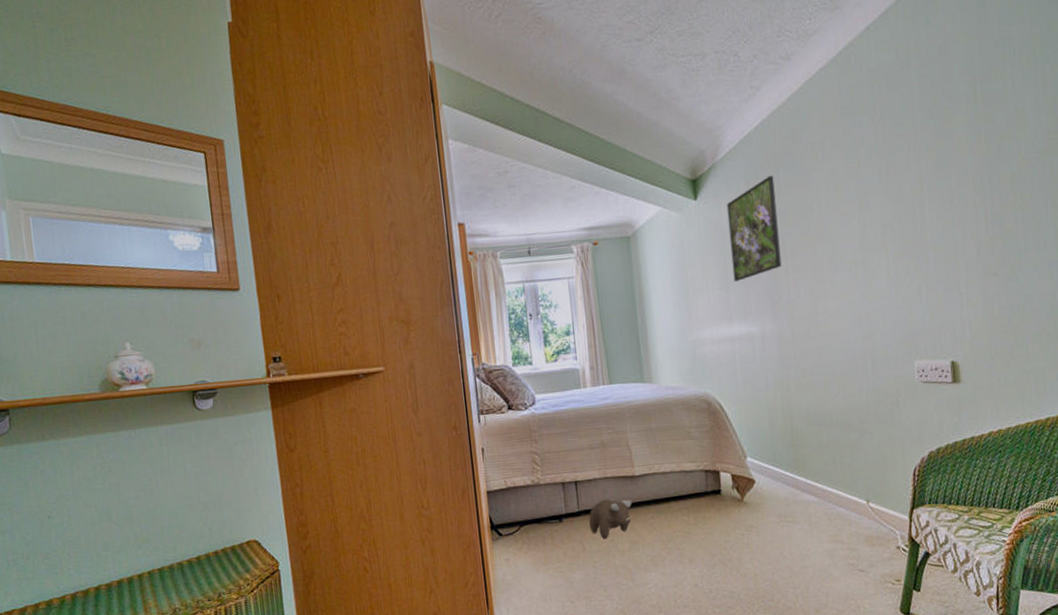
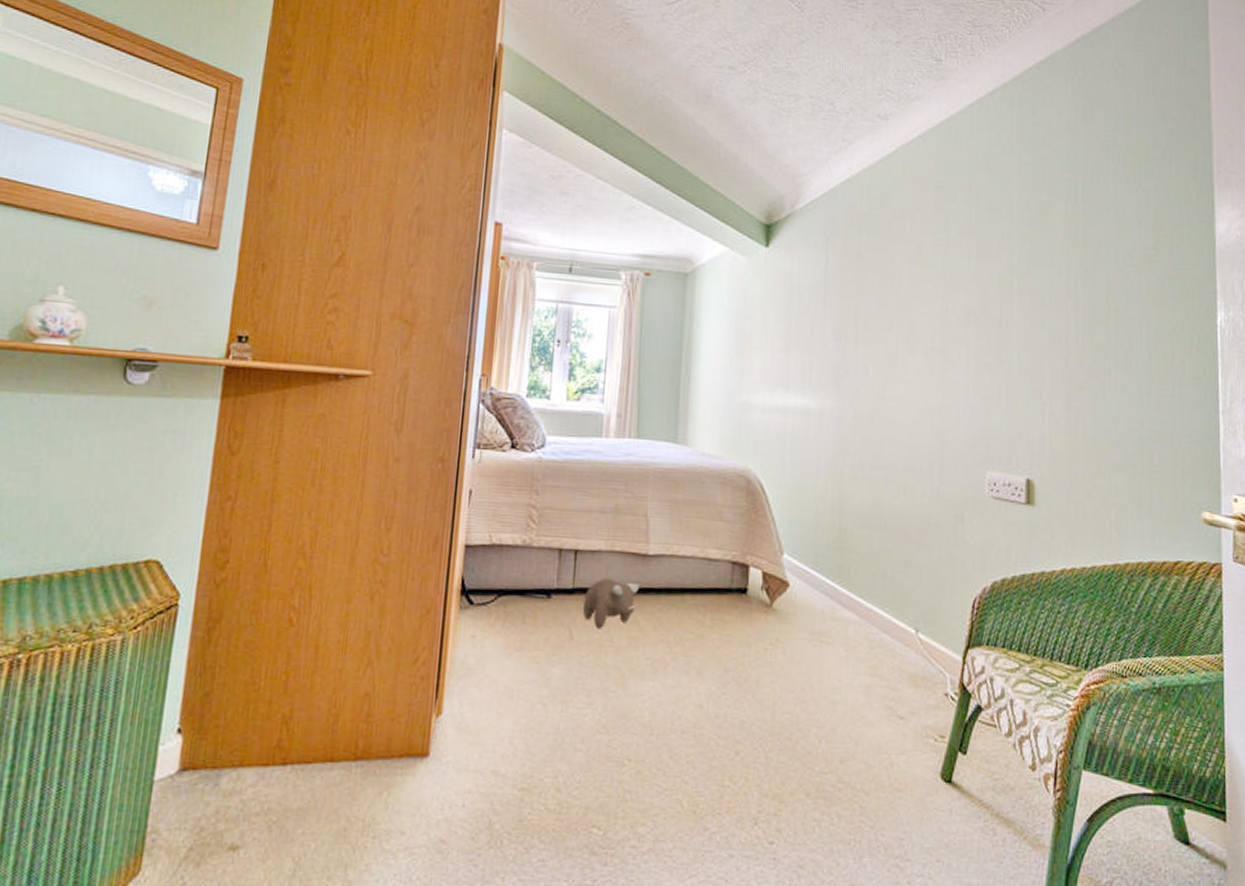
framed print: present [726,175,782,282] -> none [797,236,855,346]

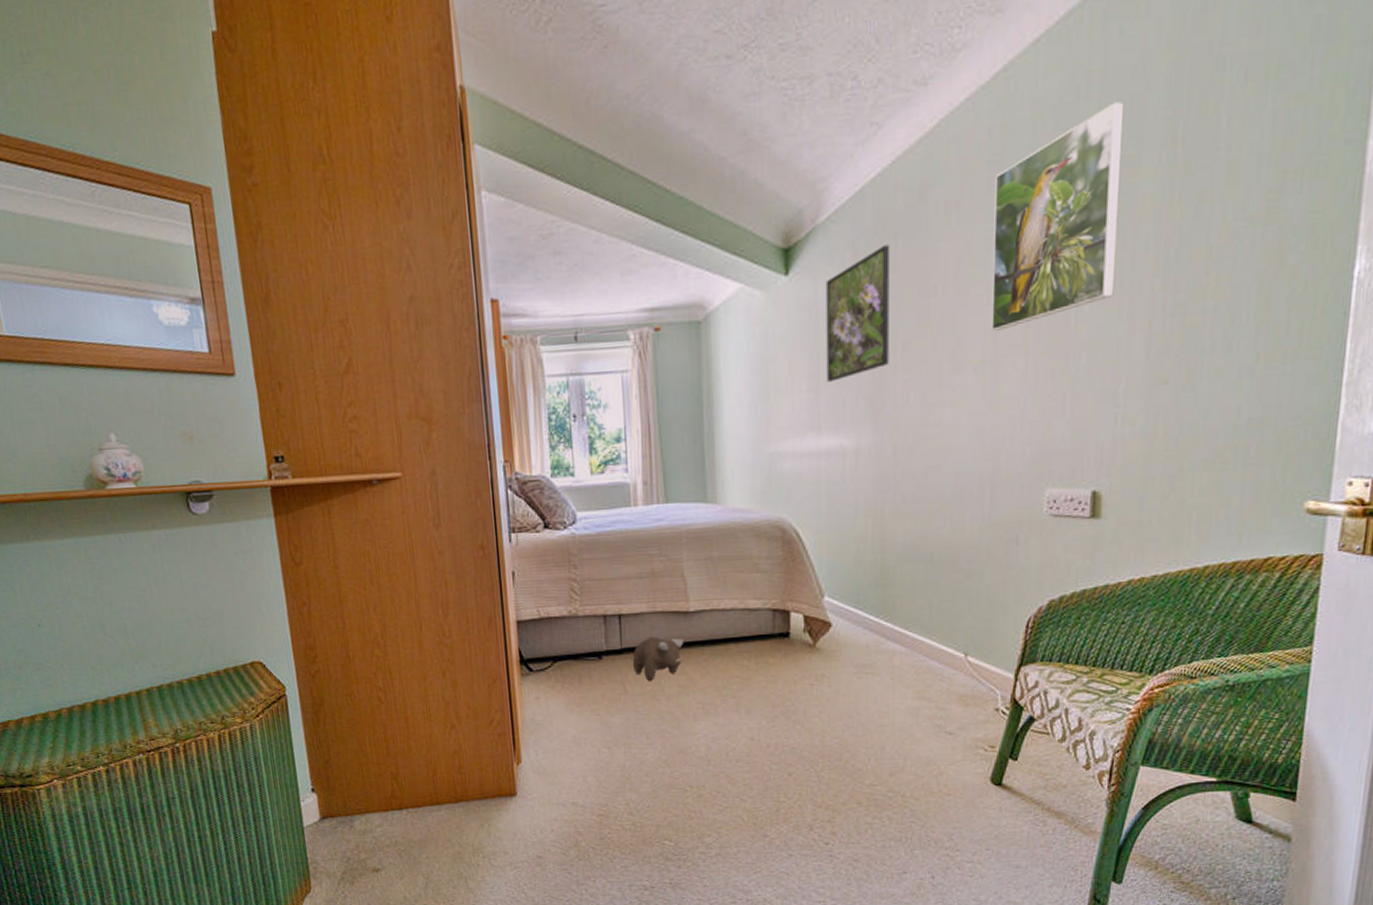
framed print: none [797,236,855,346] -> present [825,244,890,382]
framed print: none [939,160,1038,324] -> present [991,101,1125,331]

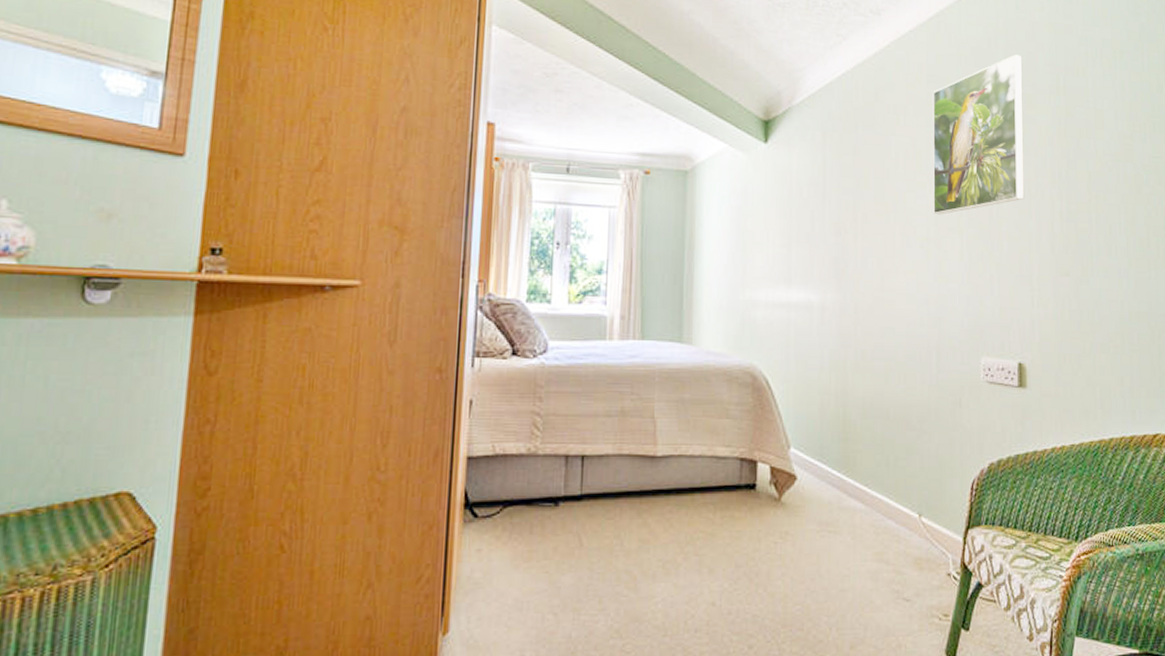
plush toy: present [633,636,684,681] -> none [592,482,649,533]
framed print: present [825,244,890,382] -> none [797,130,852,241]

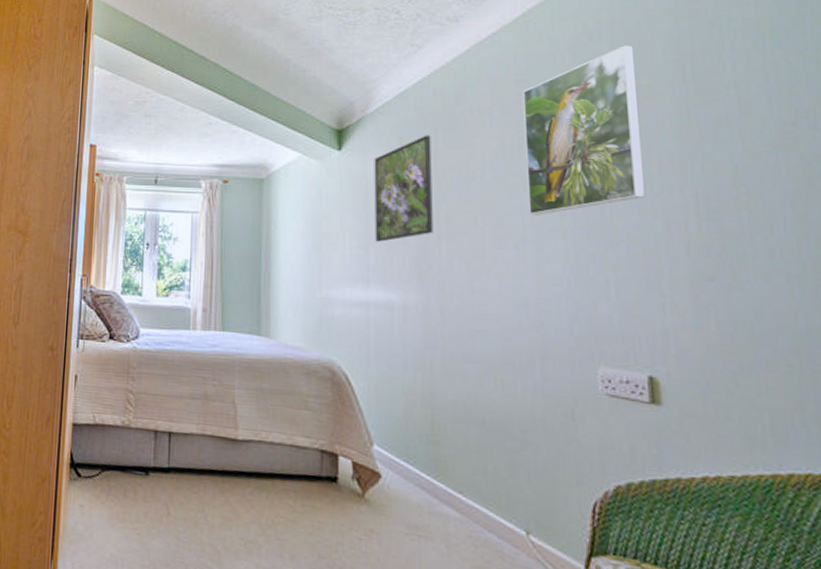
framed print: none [797,130,852,241] -> present [374,135,433,242]

